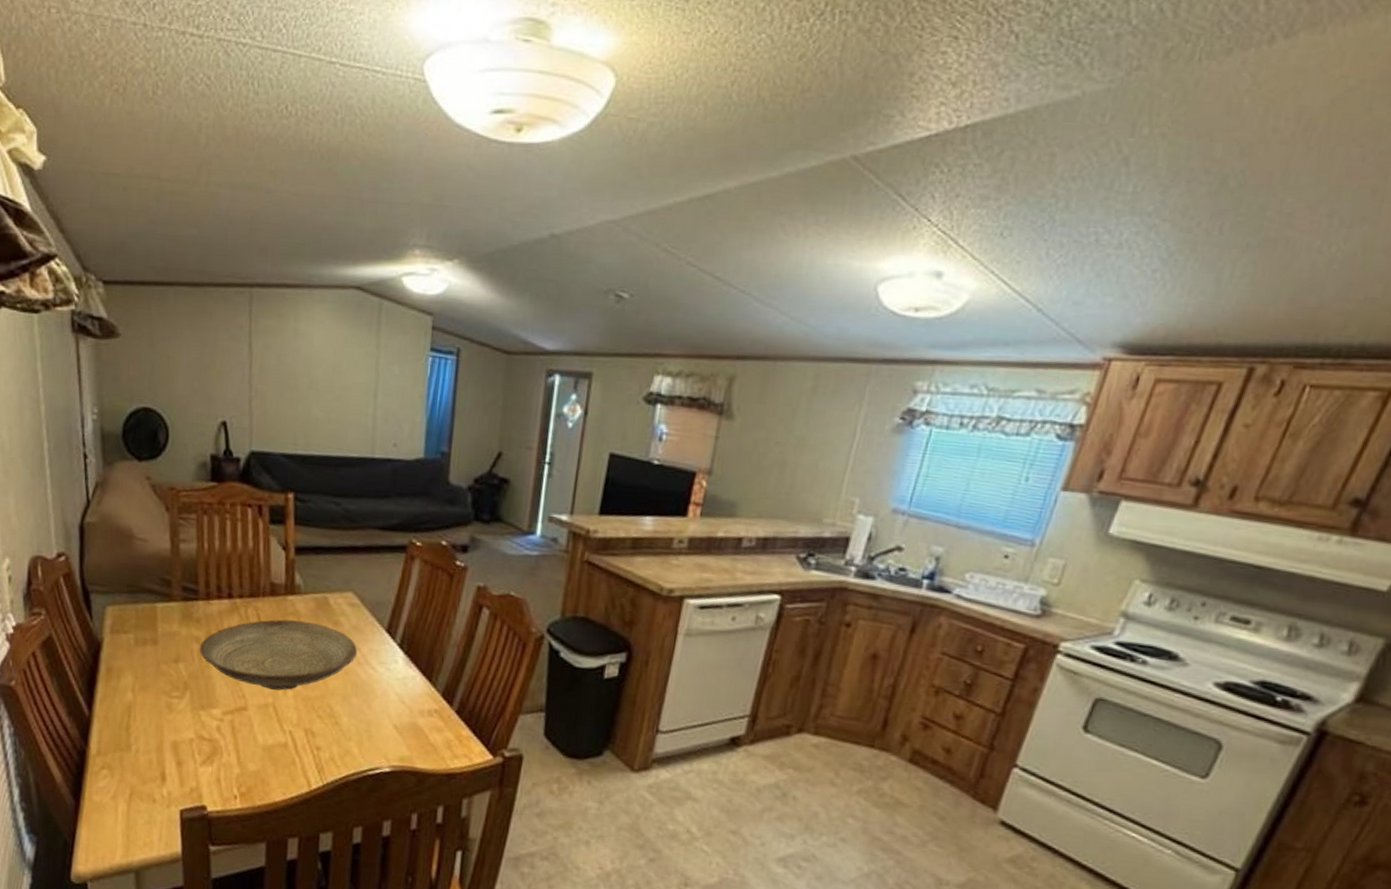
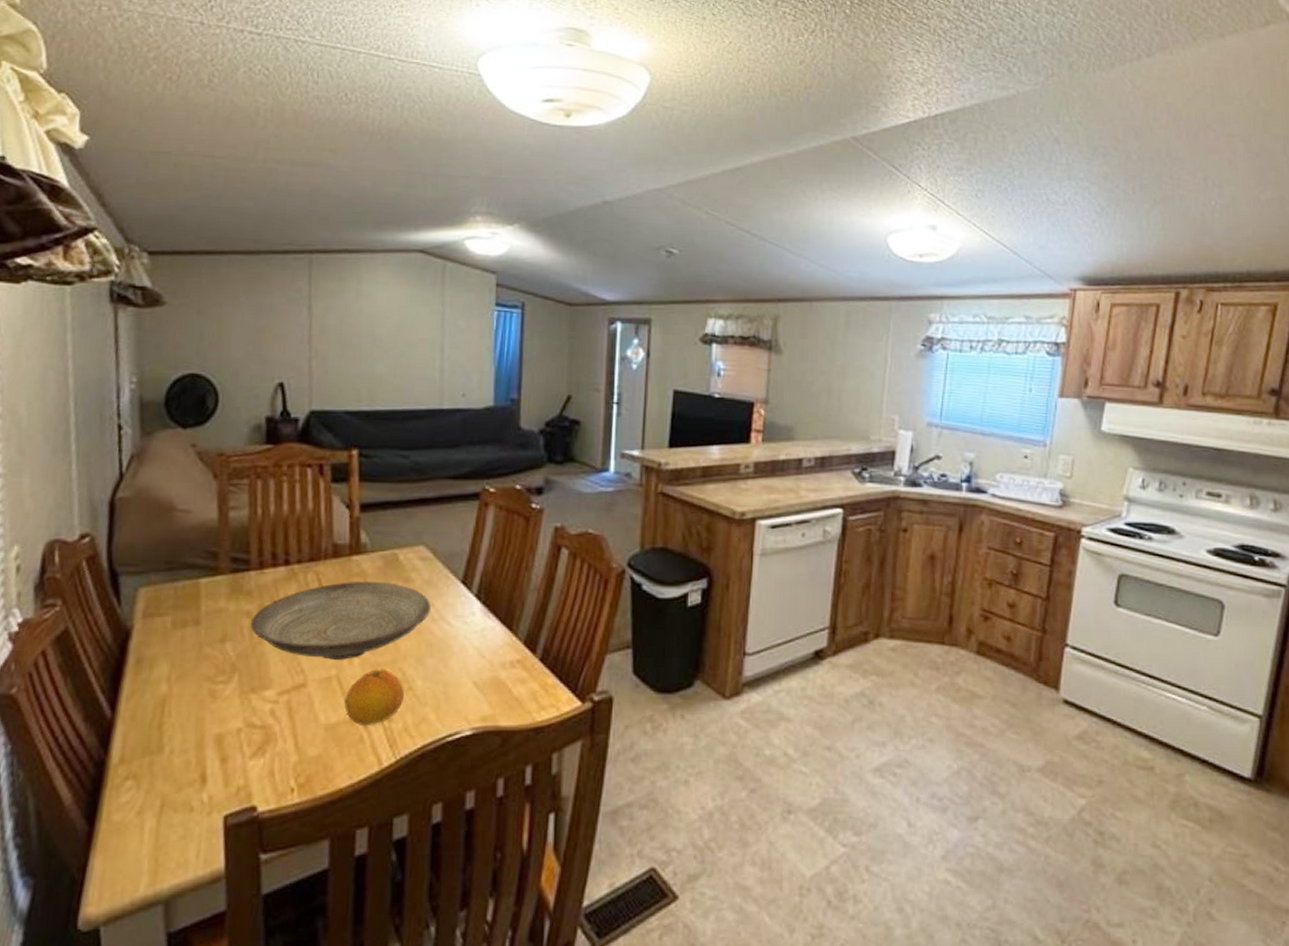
fruit: none [279,702,332,751] -> present [344,669,404,725]

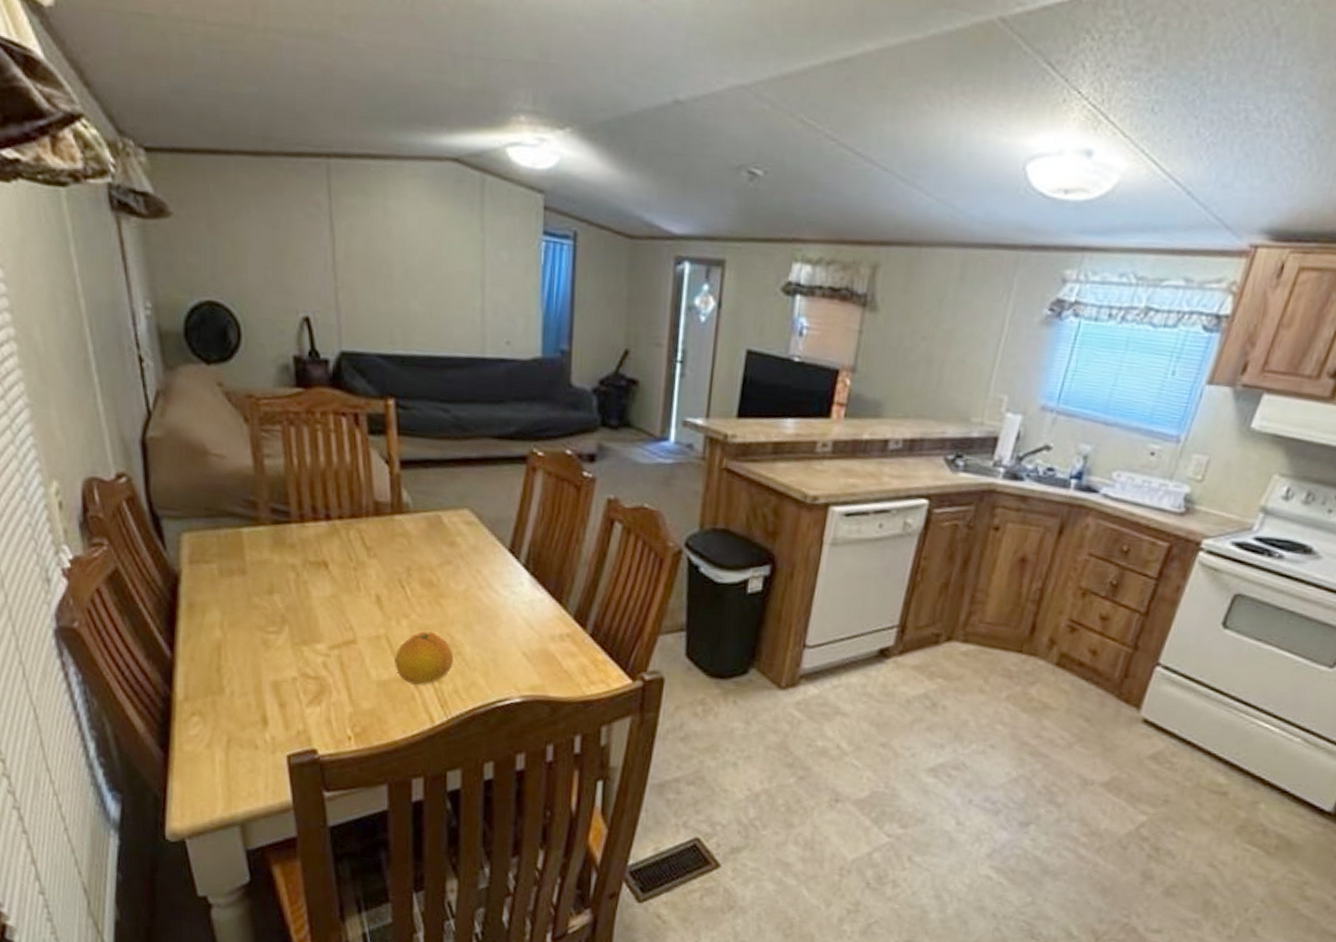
decorative bowl: present [250,581,431,660] -> none [296,542,477,620]

